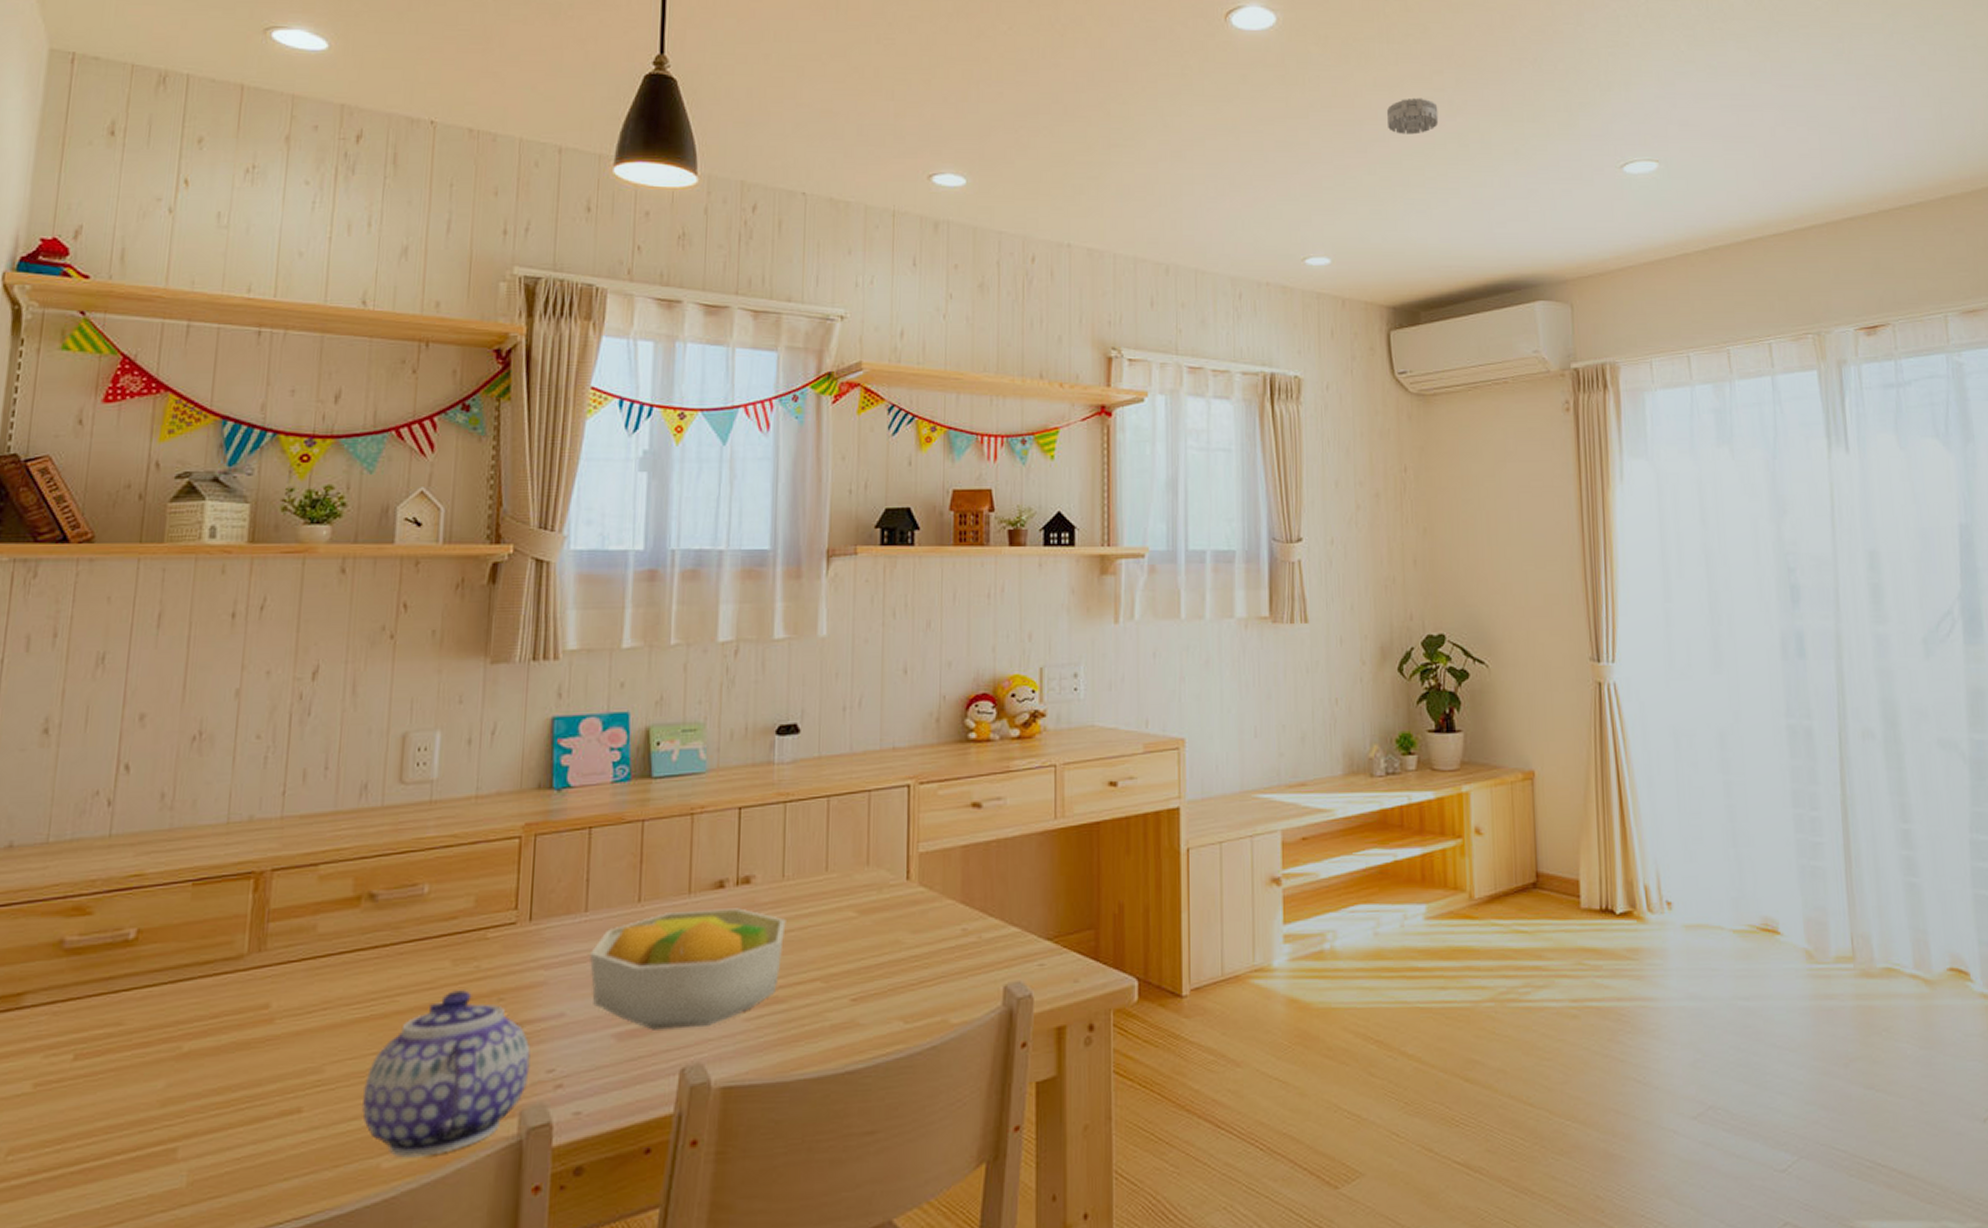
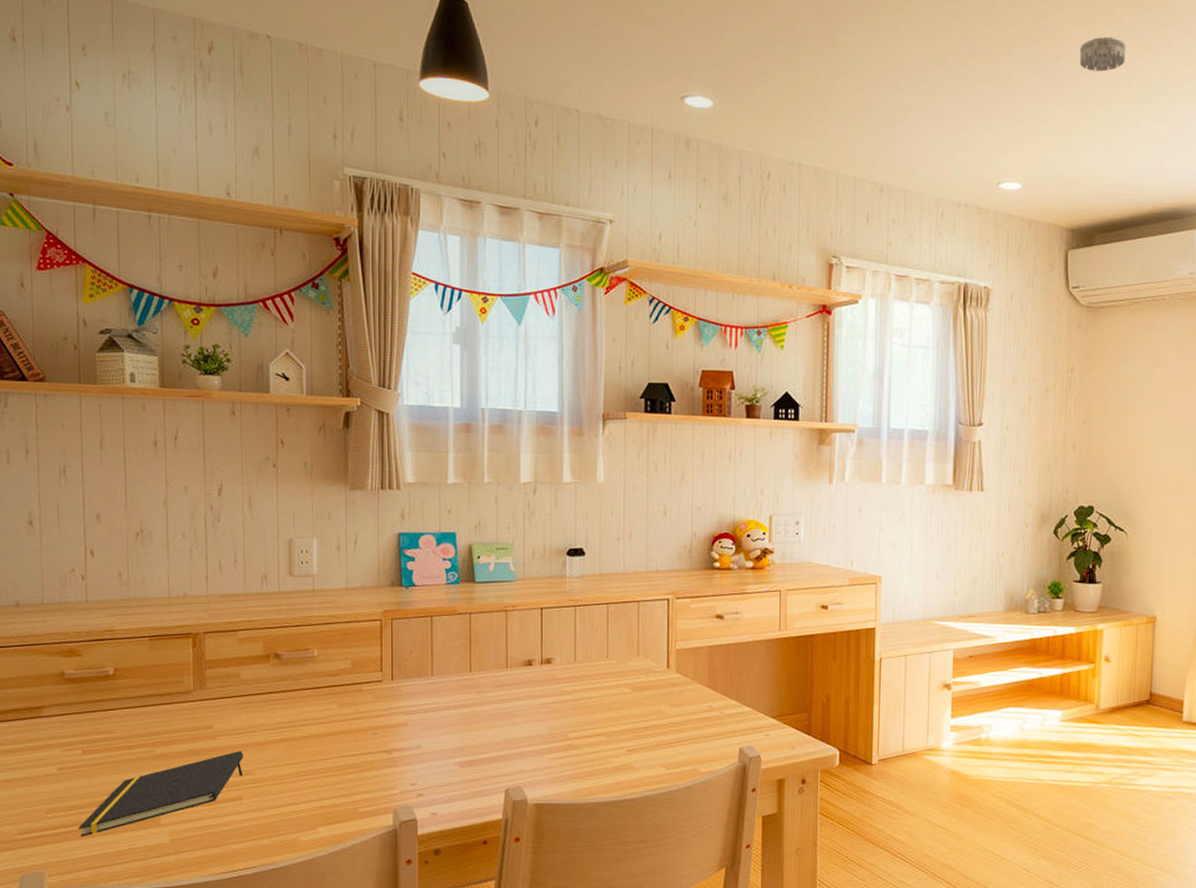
notepad: none [52,1039,310,1188] -> present [78,751,244,837]
teapot: present [361,990,531,1158] -> none [283,725,399,835]
fruit bowl: present [590,908,786,1030] -> none [437,680,578,762]

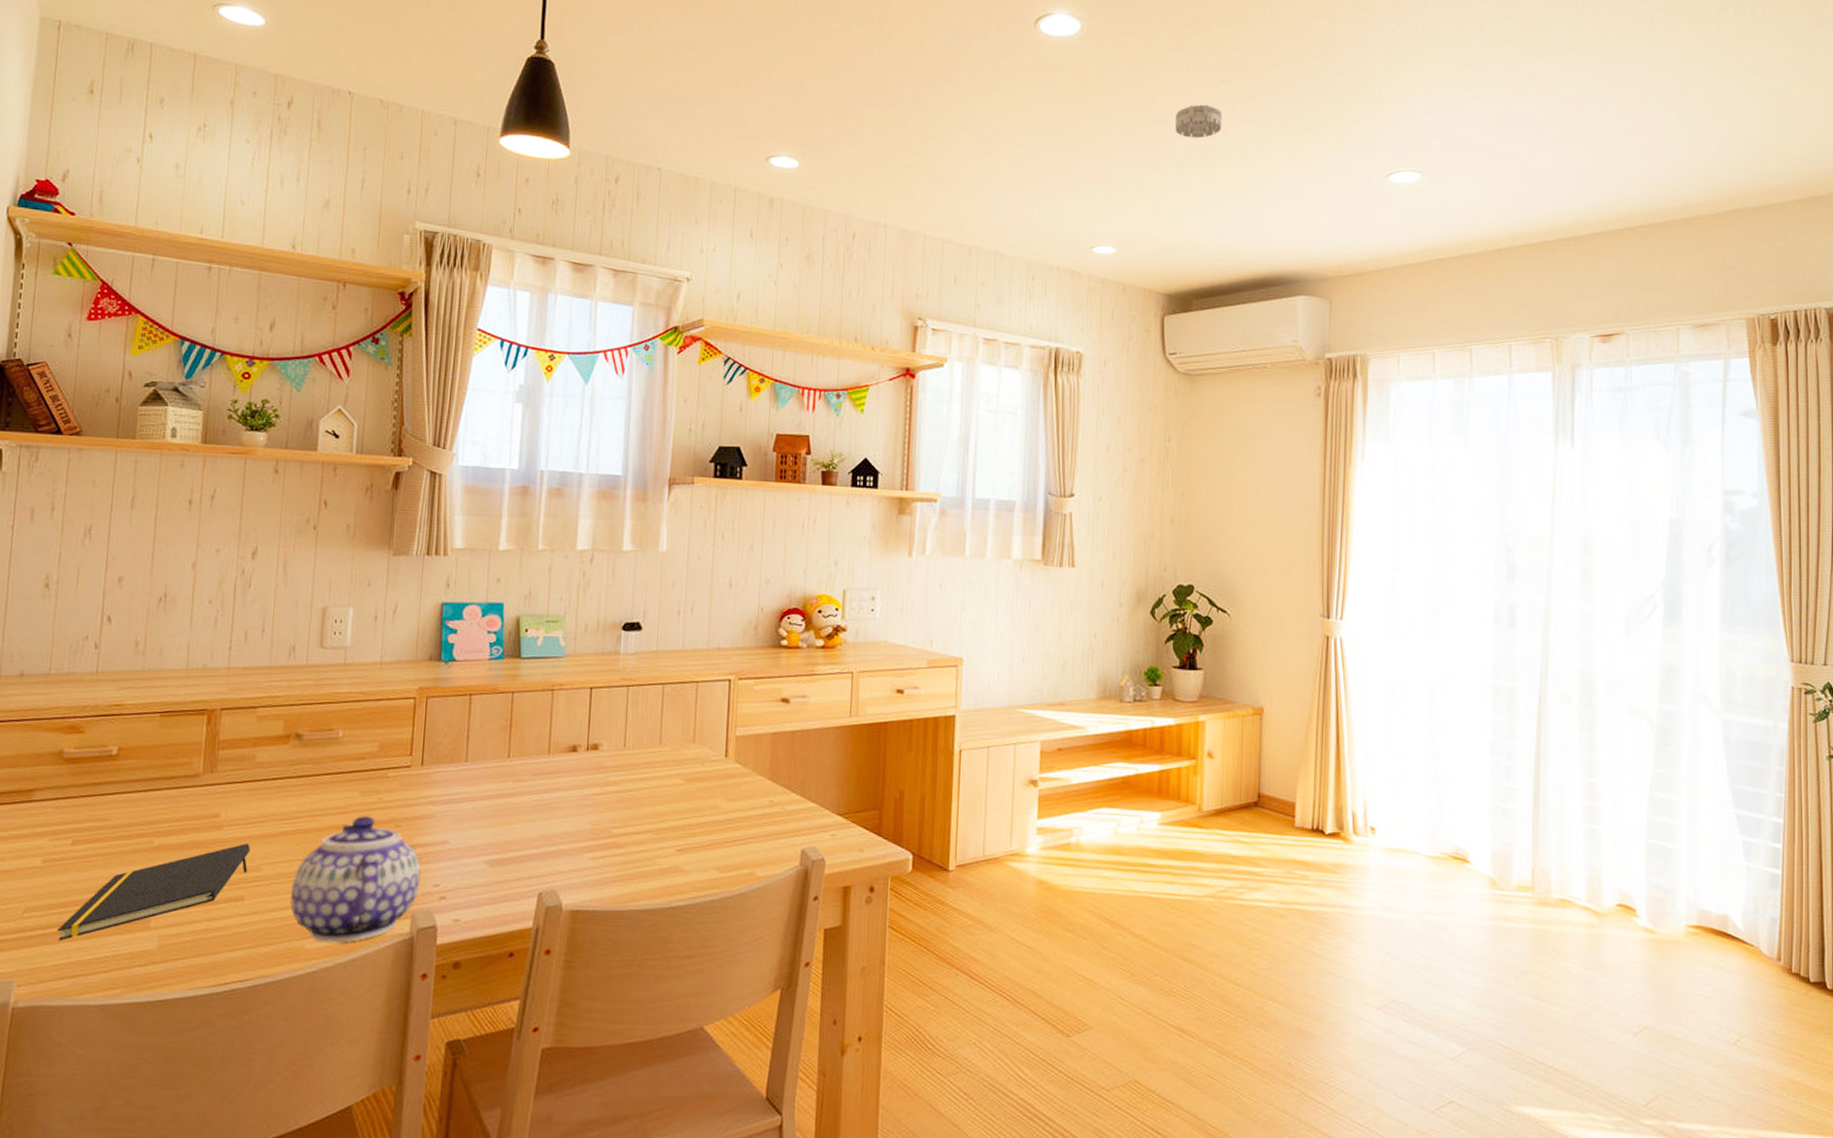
teapot: none [283,725,399,835] -> present [289,816,421,943]

